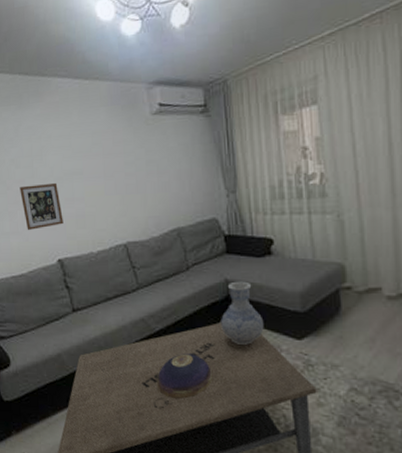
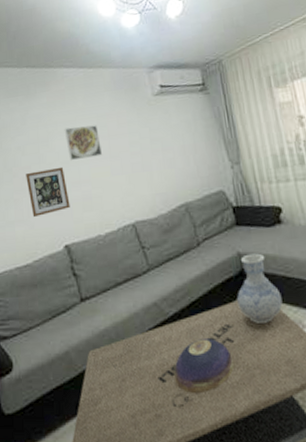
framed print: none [58,142,97,178] -> present [64,125,103,161]

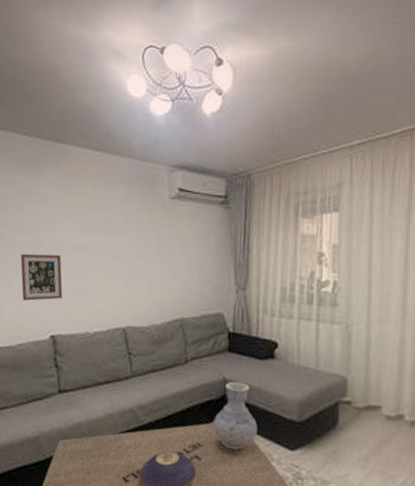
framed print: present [64,125,103,161] -> none [68,214,105,252]

